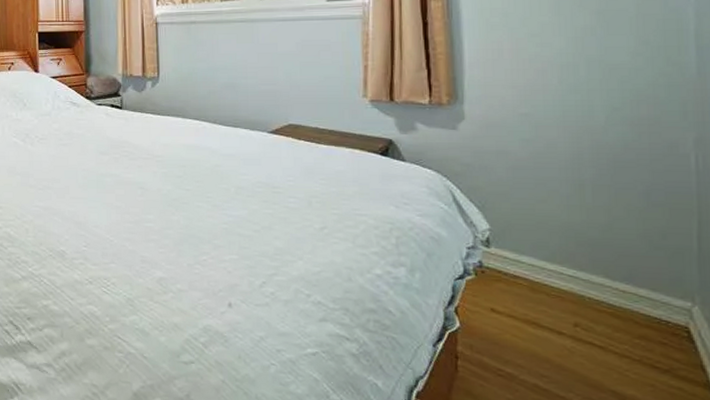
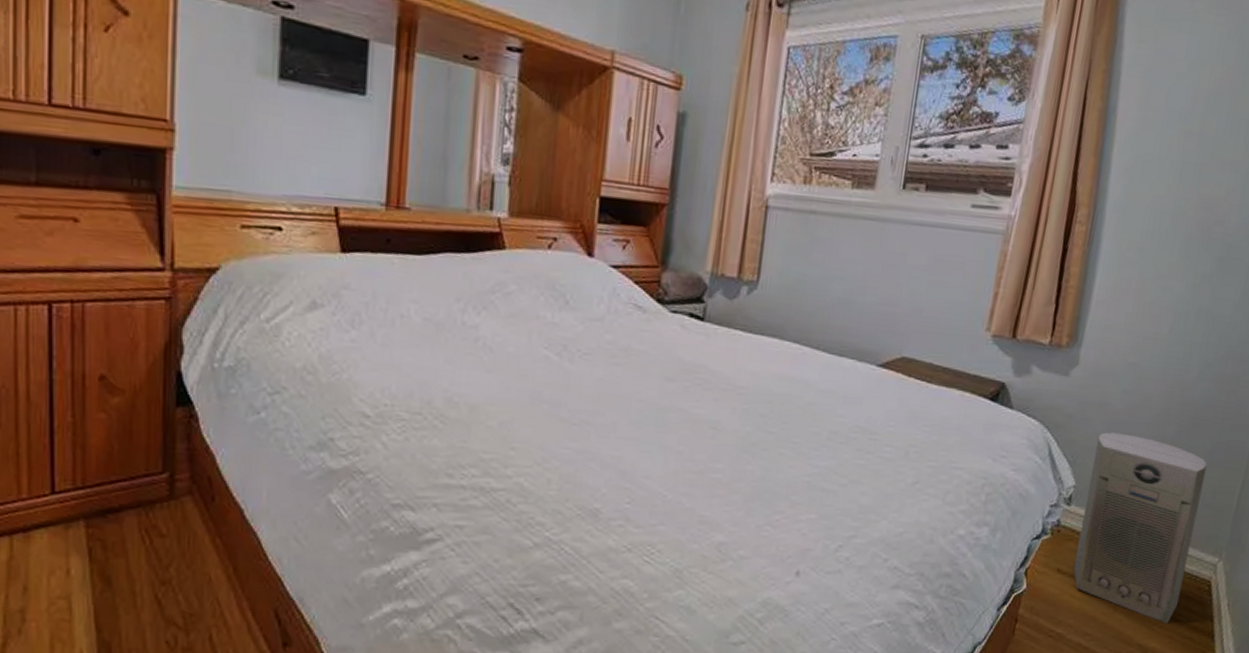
air purifier: none [503,178,652,371] -> present [1073,432,1207,624]

